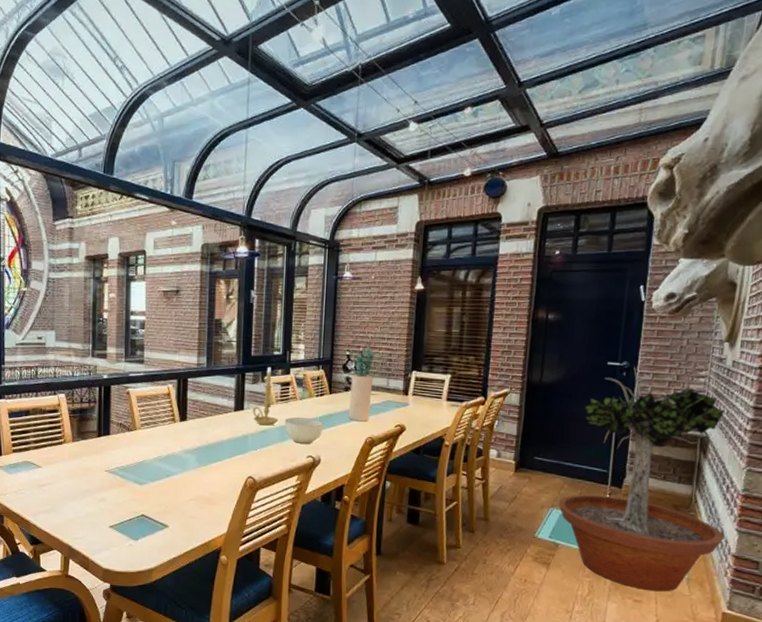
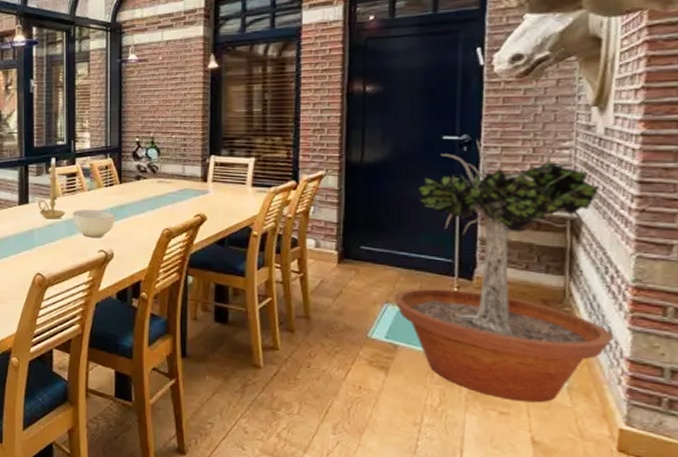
vase: present [349,343,375,423] -> none [142,128,167,213]

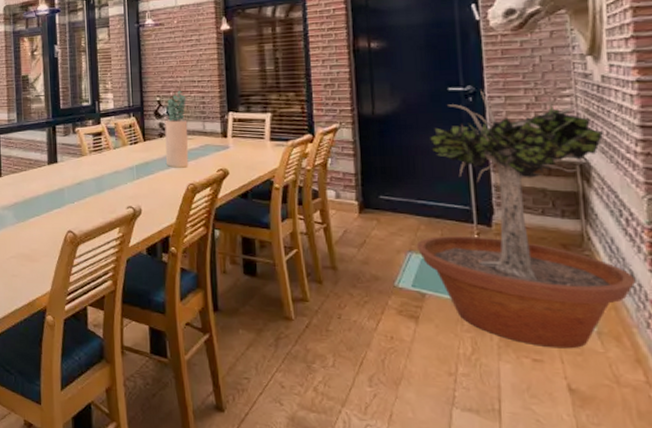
candle holder: present [38,158,66,219] -> none [67,118,94,178]
bowl: present [72,210,116,237] -> none [100,167,142,194]
vase: none [142,128,167,213] -> present [164,87,189,169]

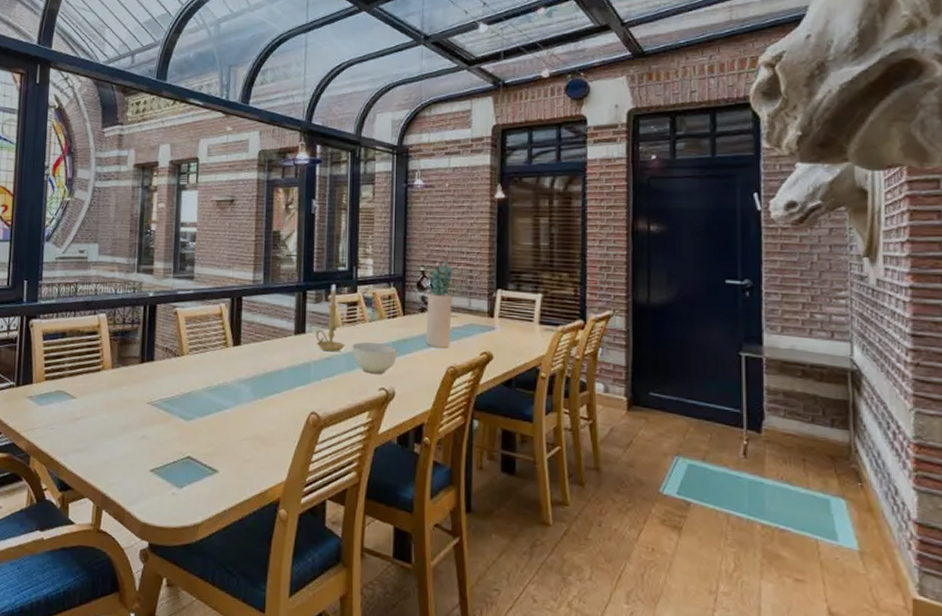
candle holder: none [67,118,94,178] -> present [316,284,345,352]
bowl: none [100,167,142,194] -> present [352,342,399,374]
potted tree: present [416,90,636,349] -> none [684,285,900,569]

